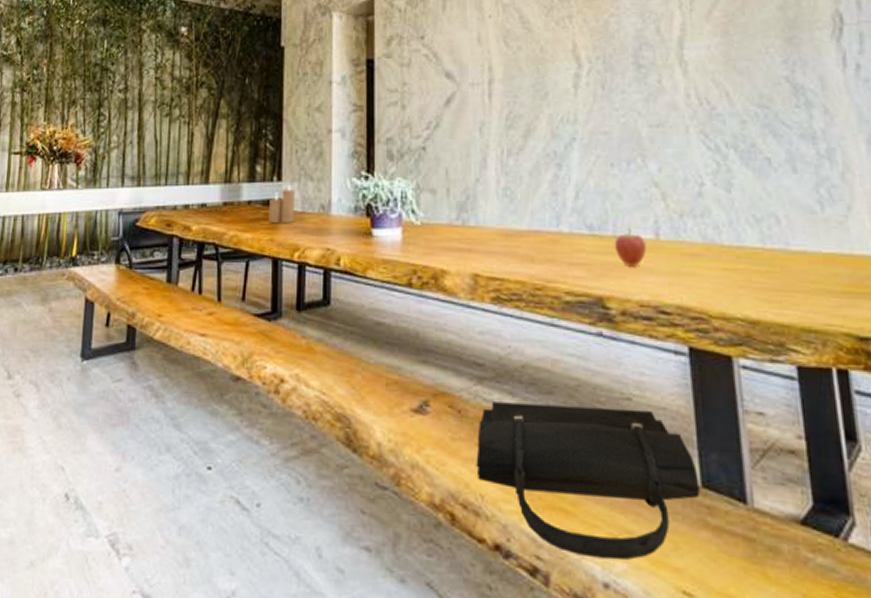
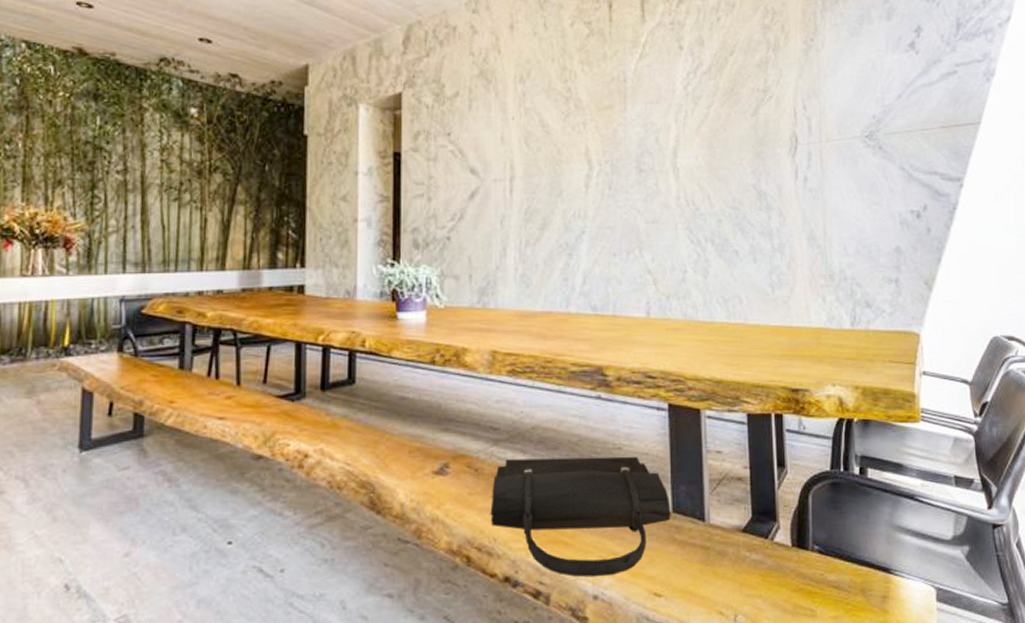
candle: present [269,185,296,223] -> none [291,272,320,308]
fruit: present [614,227,646,267] -> none [613,307,639,340]

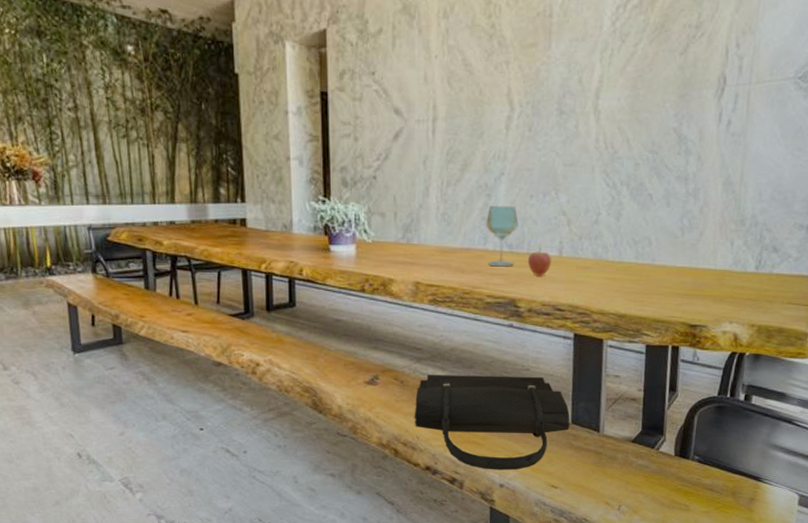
wine glass: none [567,265,602,331] -> present [485,205,519,267]
fruit: none [613,307,639,340] -> present [527,246,551,276]

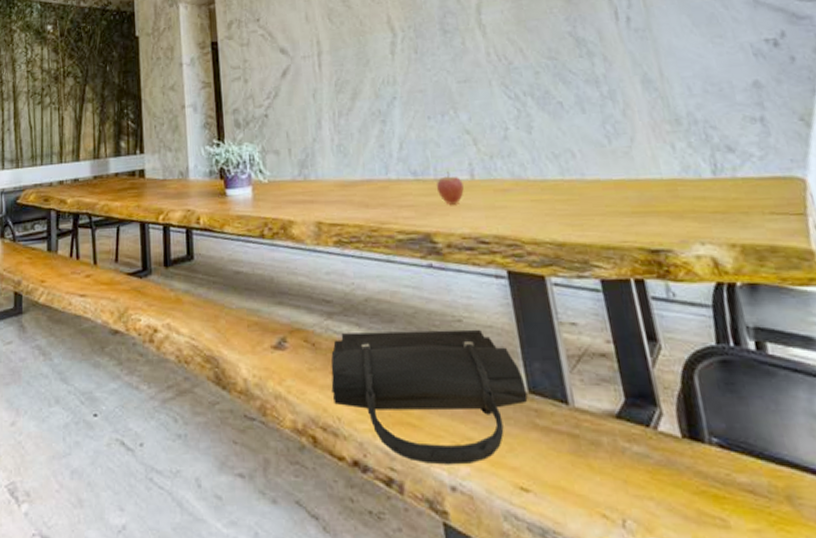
wine glass: present [485,205,519,267] -> none [384,129,423,198]

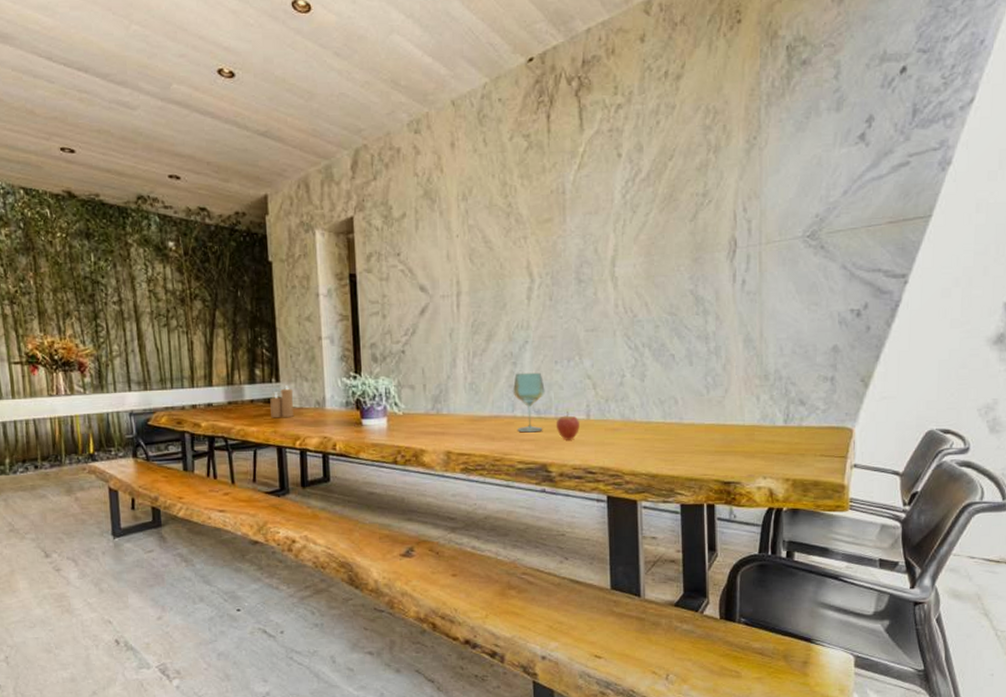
candle: none [134,157,157,191] -> present [270,386,294,417]
handbag: present [331,329,528,465] -> none [451,541,610,642]
wine glass: none [384,129,423,198] -> present [512,372,545,433]

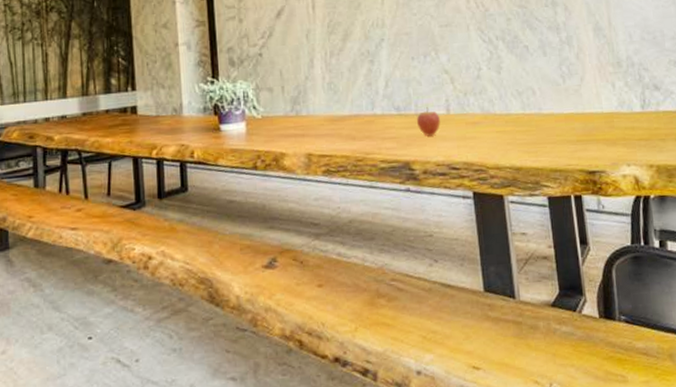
candle: present [270,386,294,417] -> none [126,94,150,127]
wine glass: present [512,372,545,433] -> none [371,69,404,131]

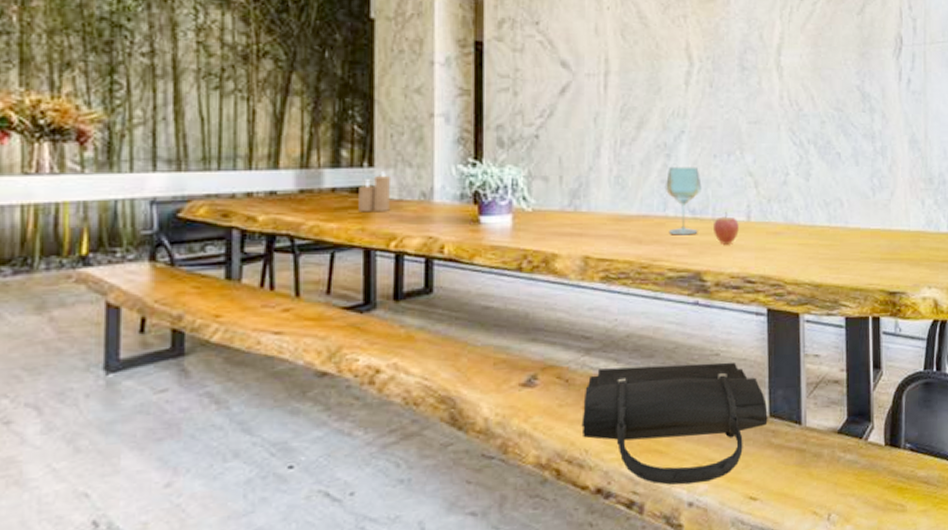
candle: none [126,94,150,127] -> present [358,172,392,211]
handbag: none [317,242,483,355] -> present [581,362,768,486]
wine glass: none [371,69,404,131] -> present [664,166,702,235]

